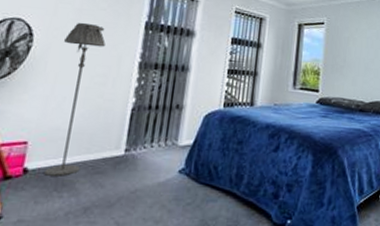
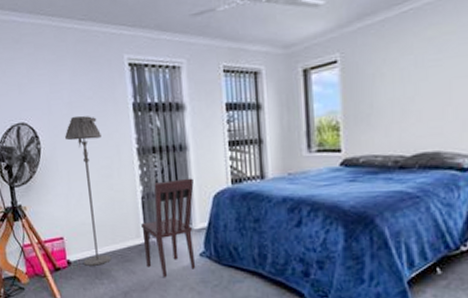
dining chair: none [119,96,188,192] -> present [141,178,196,277]

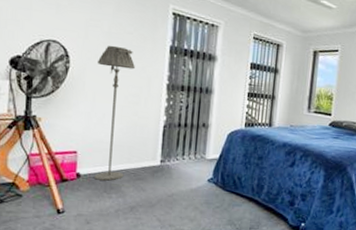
dining chair: present [141,178,196,277] -> none [157,115,213,196]

